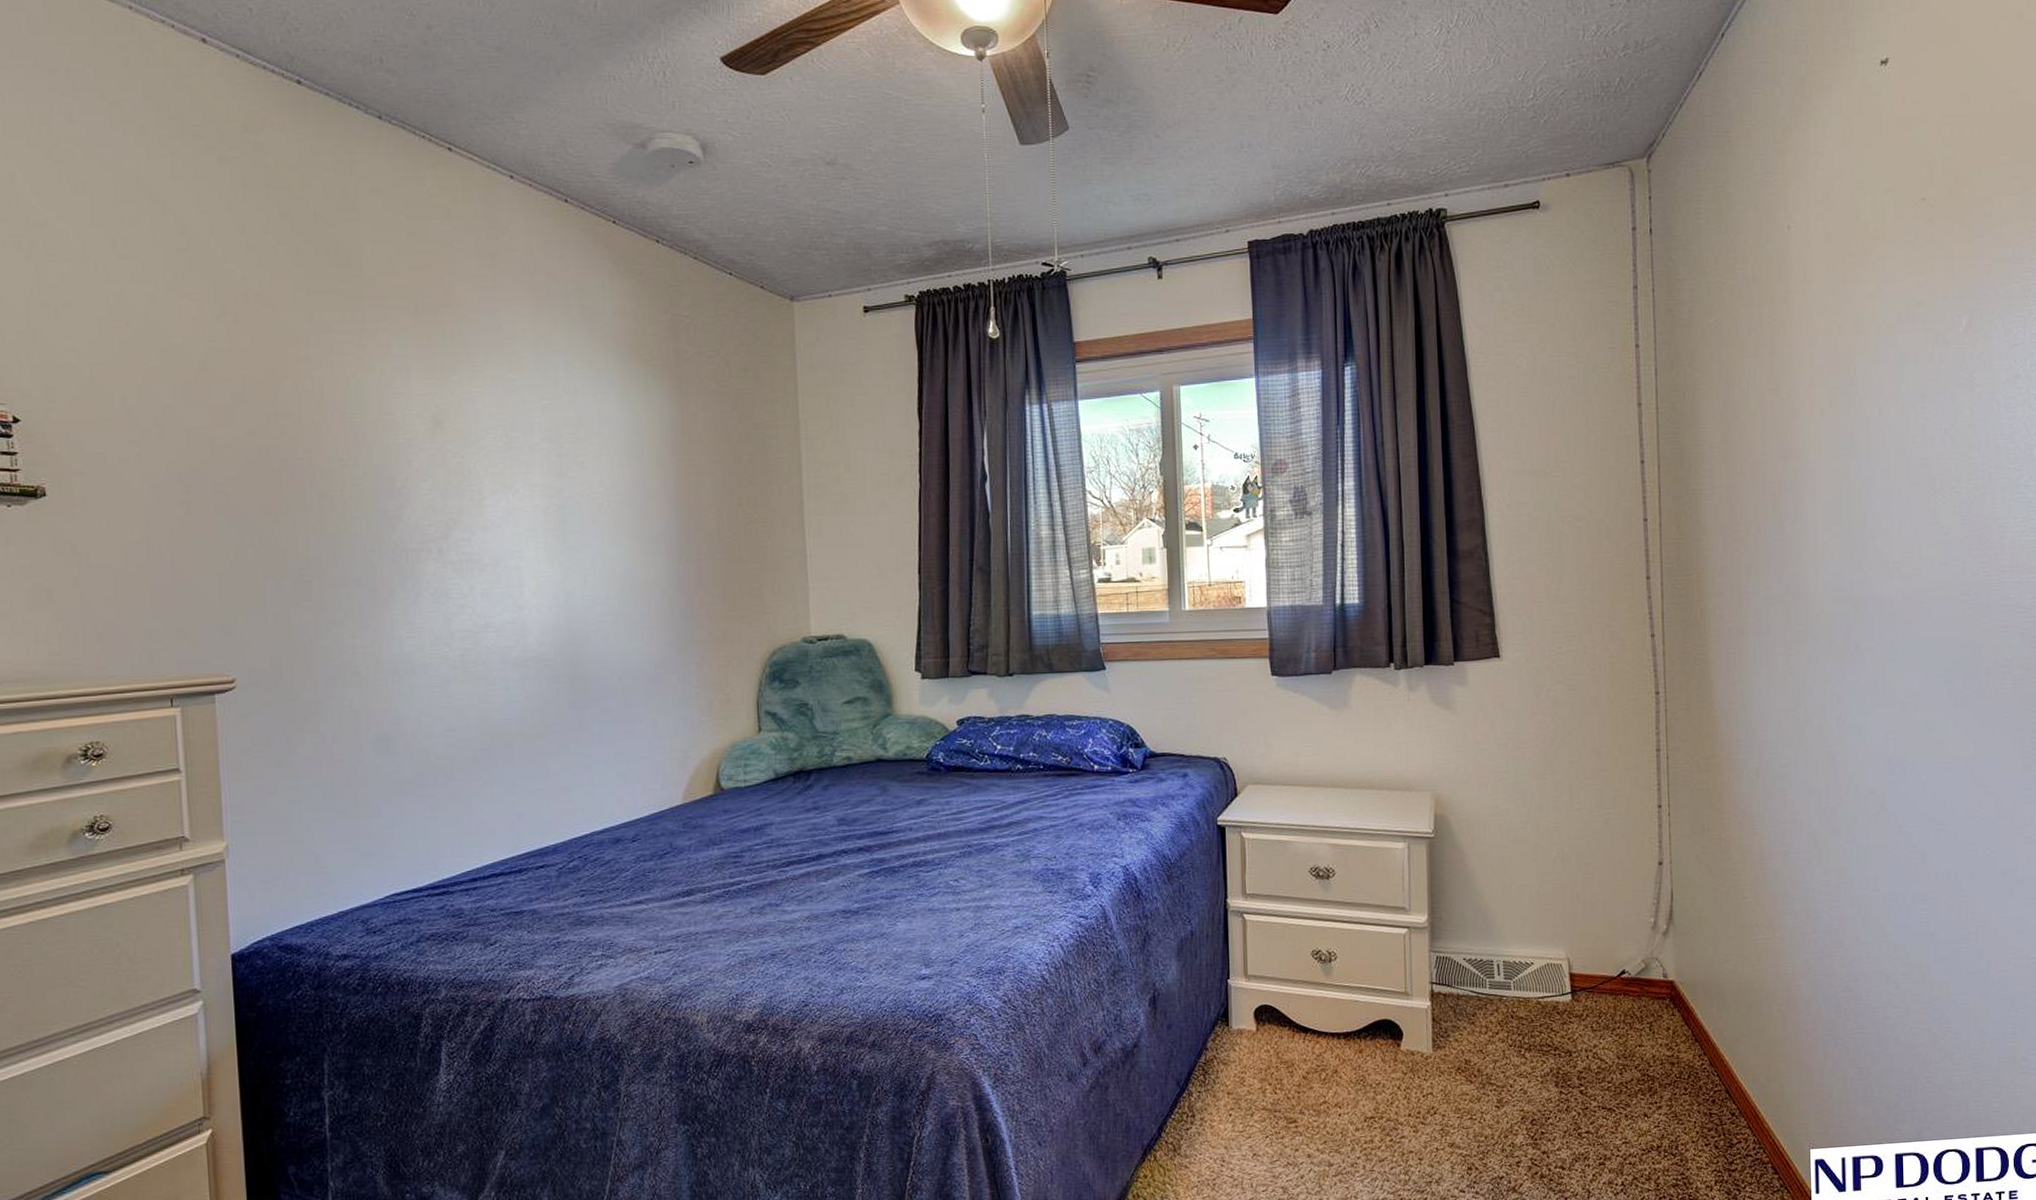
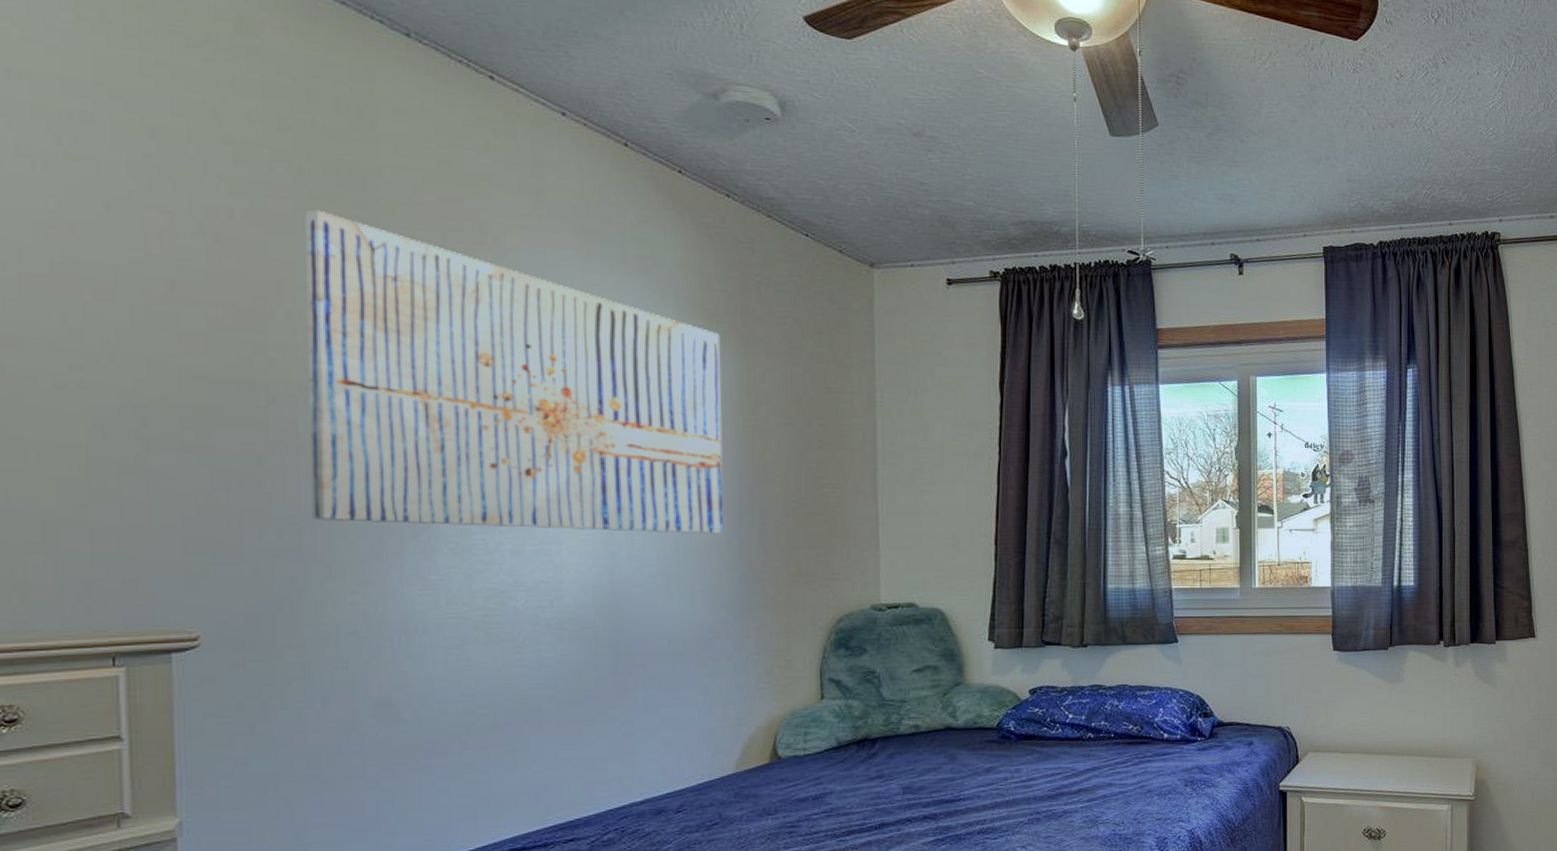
wall art: none [303,287,665,572] -> present [305,210,724,533]

